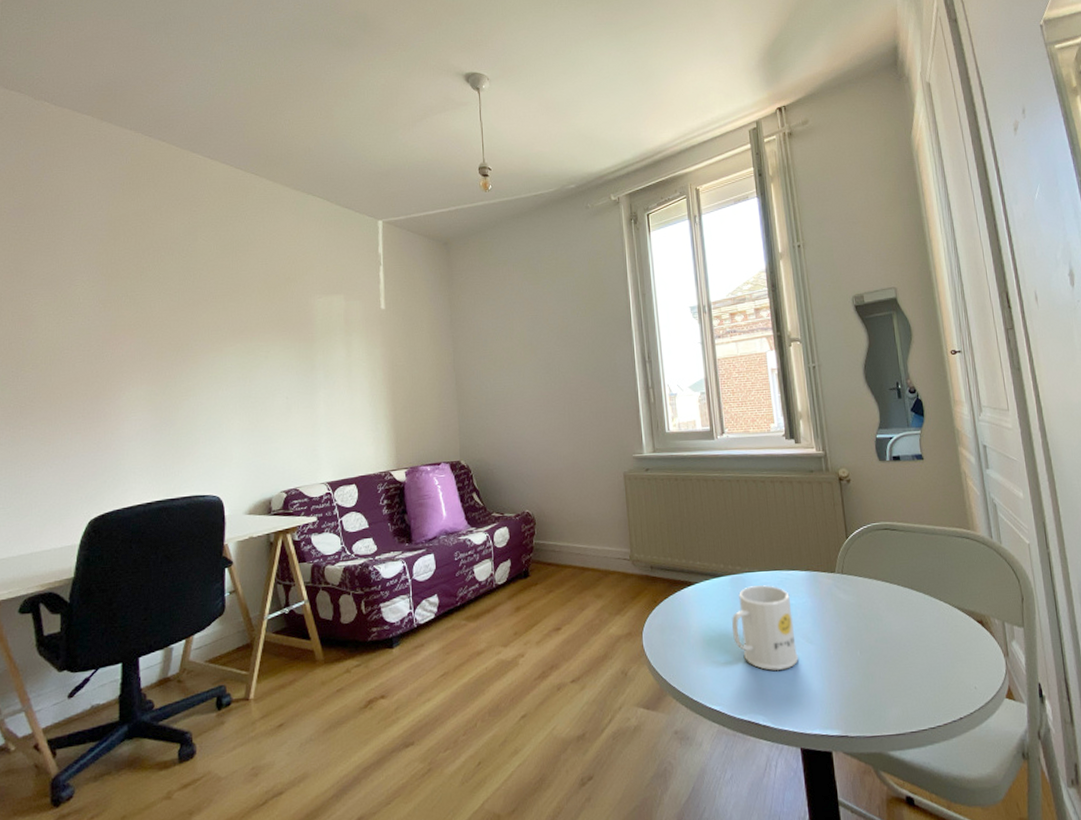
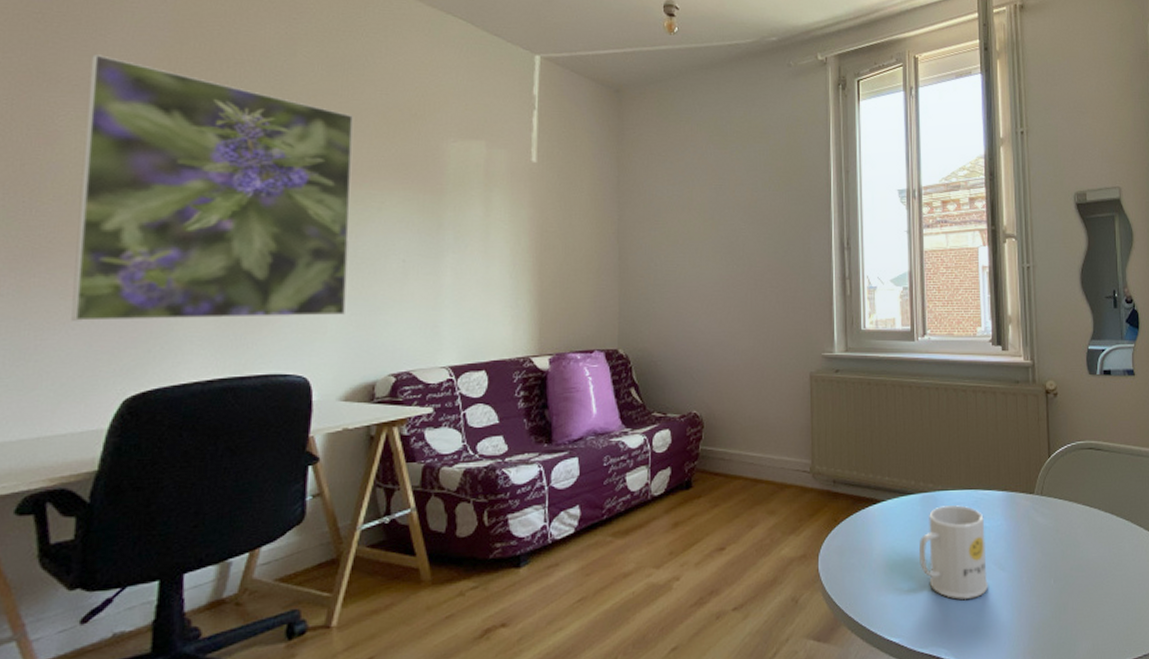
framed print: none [49,254,245,461] -> present [71,54,354,321]

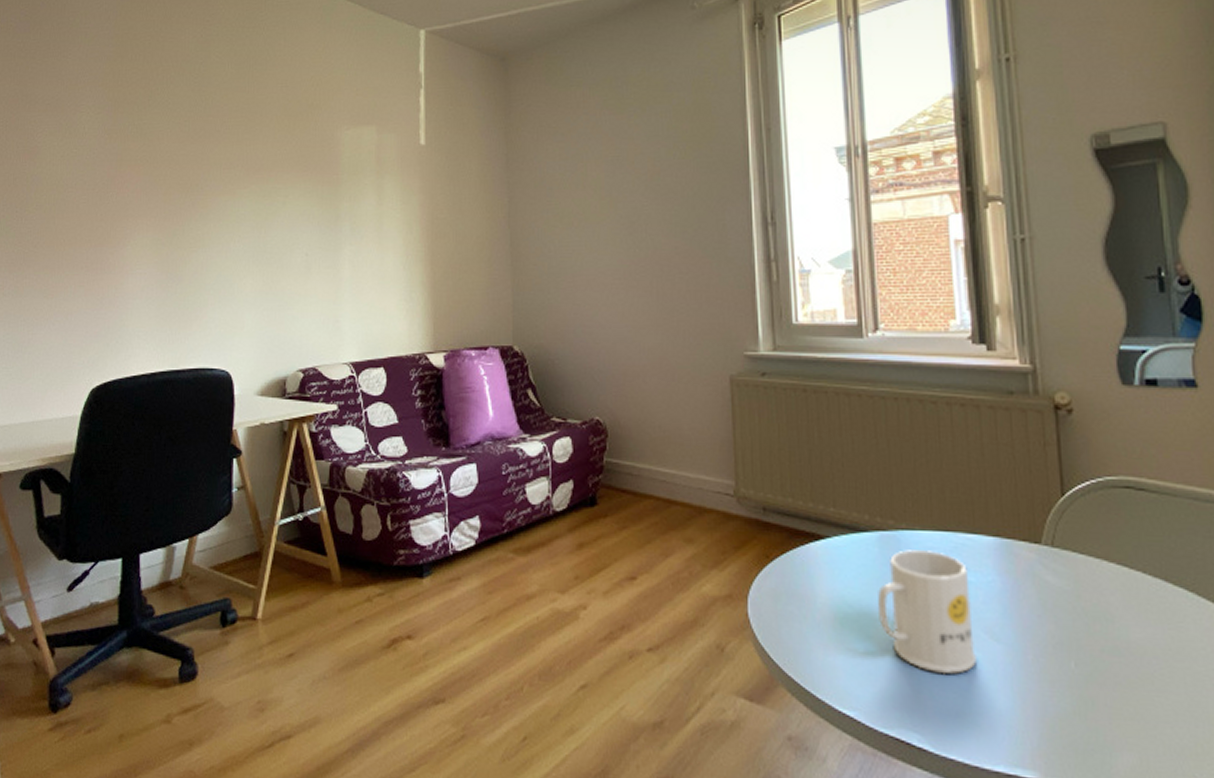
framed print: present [71,54,354,321] -> none [52,74,260,317]

